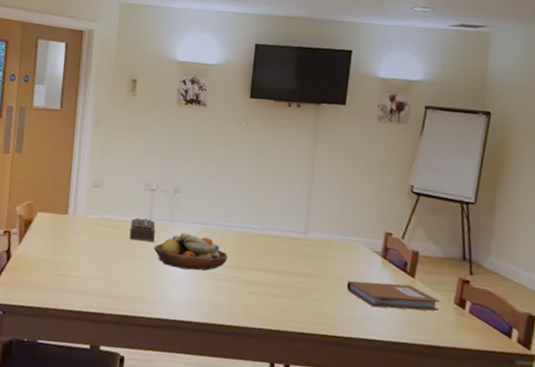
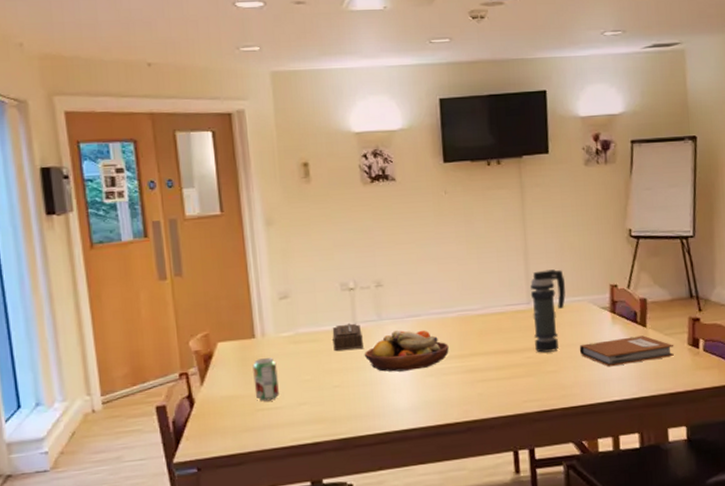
beverage can: none [59,232,81,269] -> present [253,358,279,402]
smoke grenade: none [305,206,343,282] -> present [530,269,566,353]

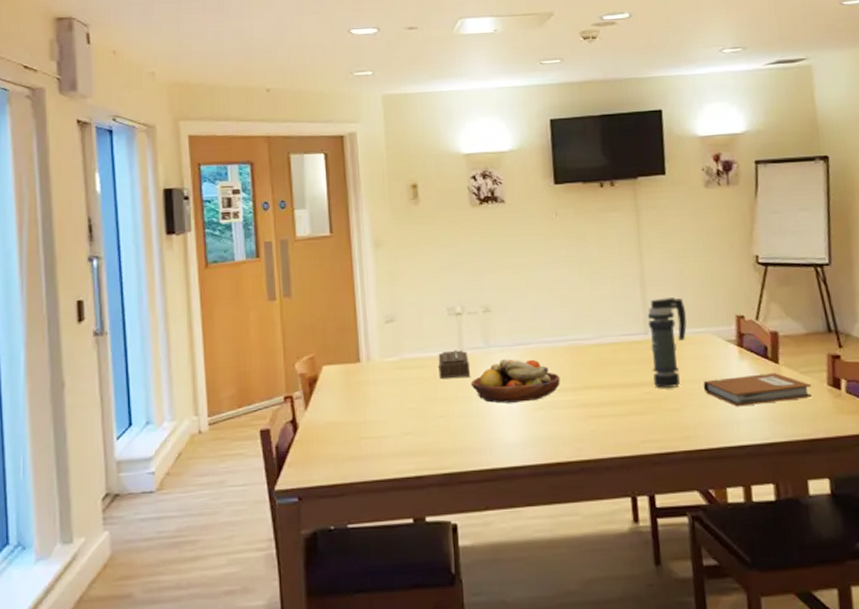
beverage can: present [253,358,279,402] -> none [357,384,383,430]

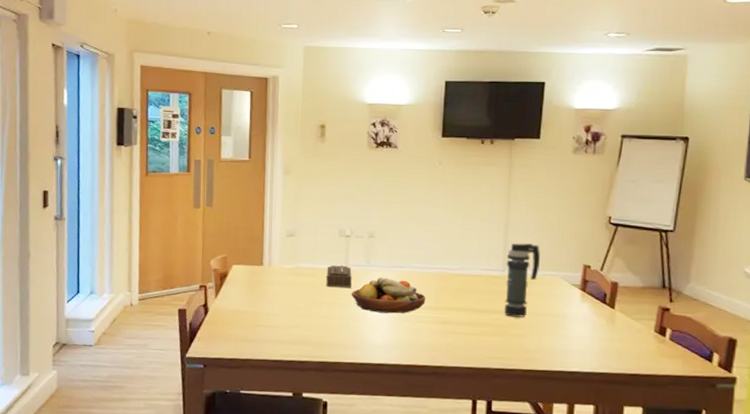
notebook: present [703,373,812,407] -> none [546,315,639,341]

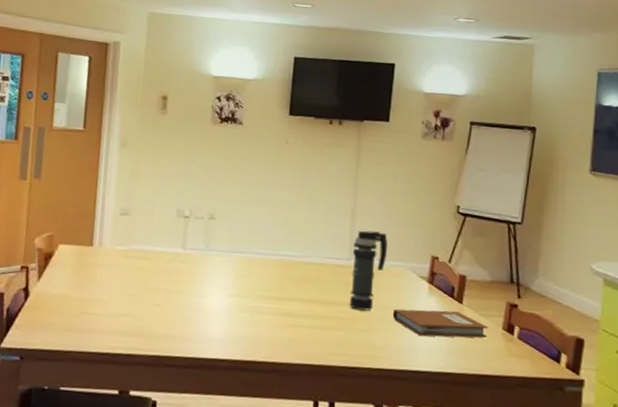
tissue box: present [326,264,352,288] -> none [161,247,190,274]
fruit bowl: present [351,277,426,314] -> none [187,263,267,304]
notebook: none [546,315,639,341] -> present [392,309,487,338]

